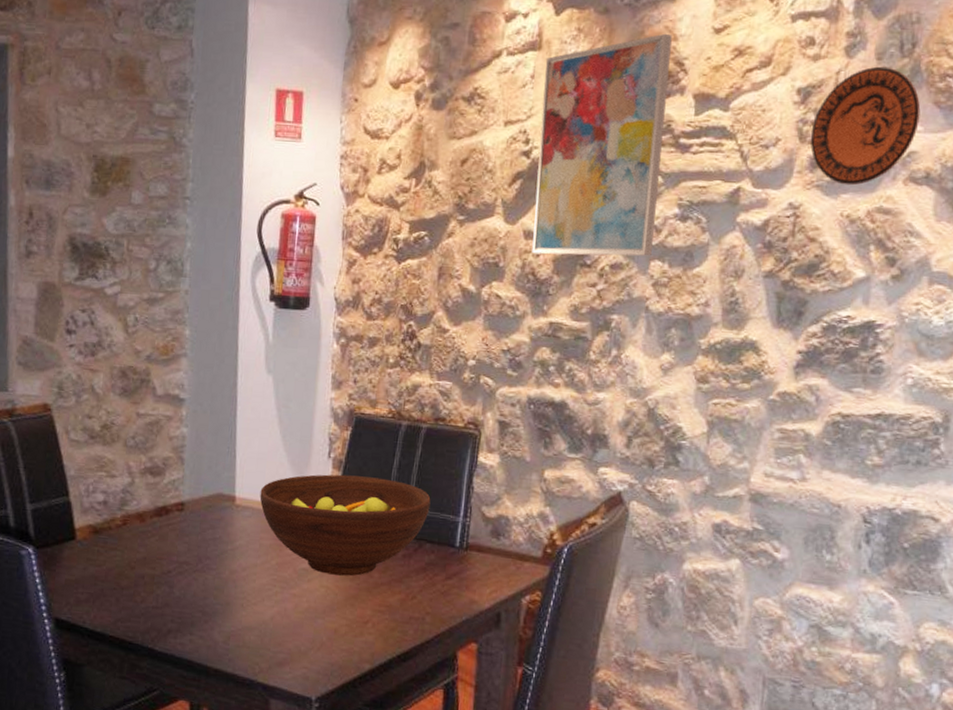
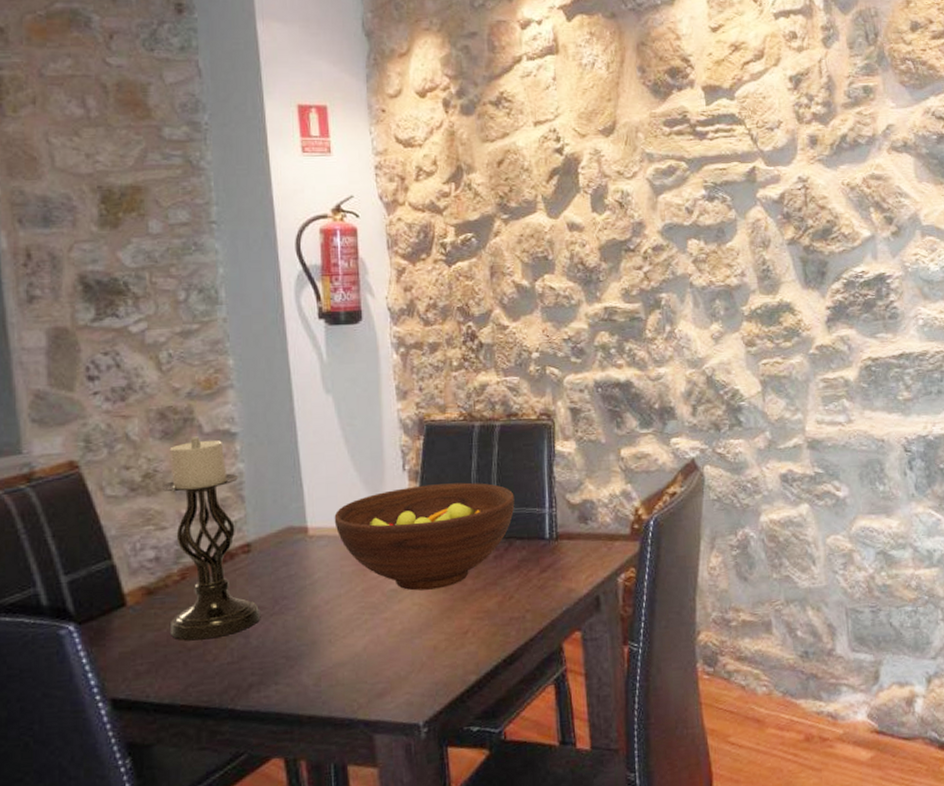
candle holder: none [108,397,186,583] -> present [161,436,261,641]
wall art: present [532,33,672,257] -> none [564,34,688,244]
decorative plate: present [810,66,921,186] -> none [806,54,891,158]

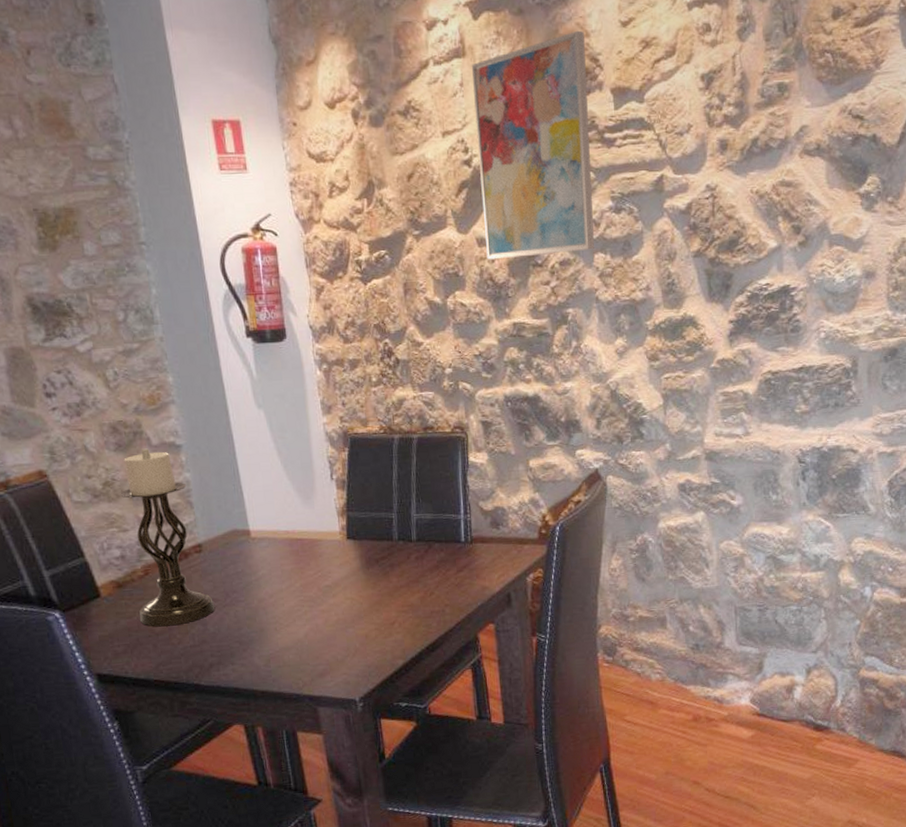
fruit bowl: present [334,482,515,591] -> none [272,490,433,587]
wall art: none [564,34,688,244] -> present [471,30,594,260]

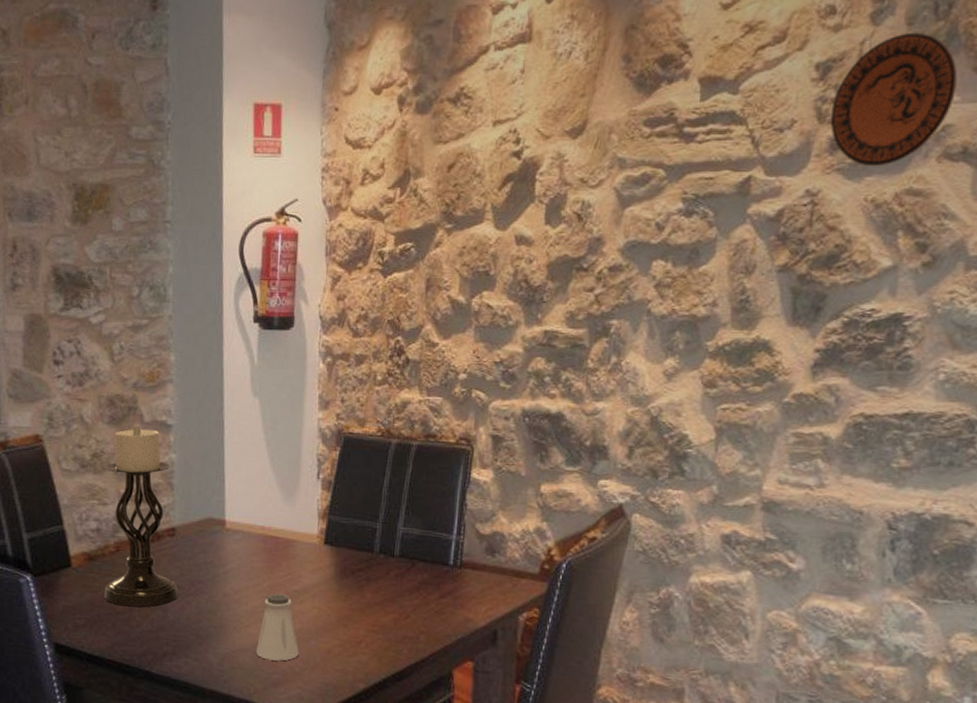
saltshaker: none [298,591,339,654] -> present [255,594,299,661]
wall art: present [471,30,594,260] -> none [524,13,675,260]
decorative plate: none [717,47,807,163] -> present [830,32,958,167]

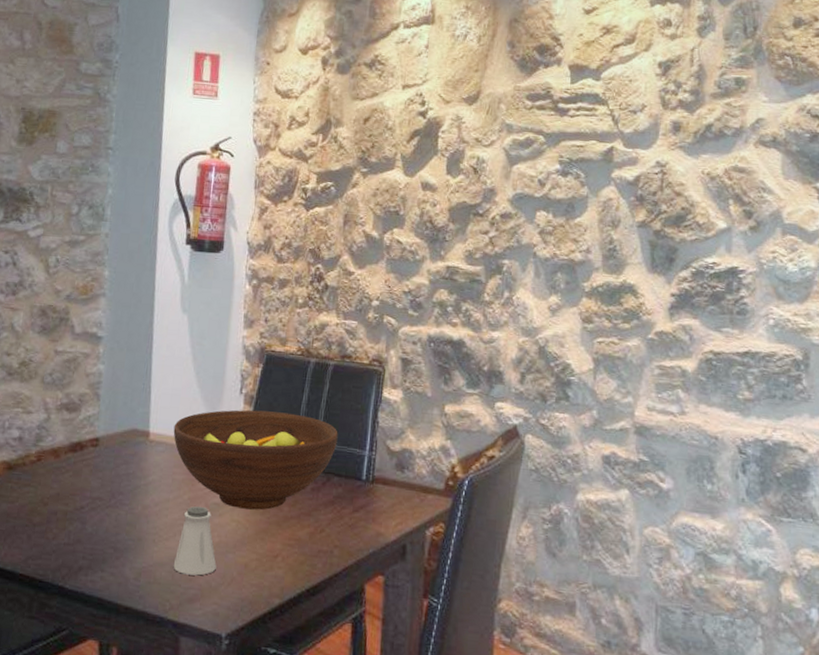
candle holder: present [103,424,179,608] -> none [20,335,99,519]
fruit bowl: none [249,495,423,597] -> present [173,409,338,510]
decorative plate: present [830,32,958,167] -> none [672,45,765,147]

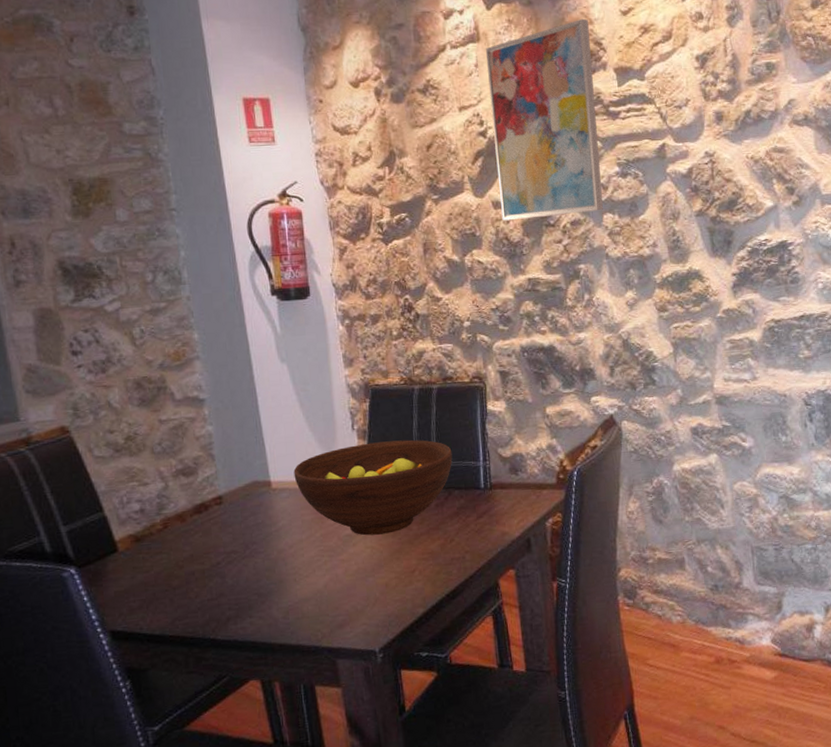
saltshaker: present [173,506,217,576] -> none [318,541,359,605]
wall art: none [429,12,548,207] -> present [485,18,603,221]

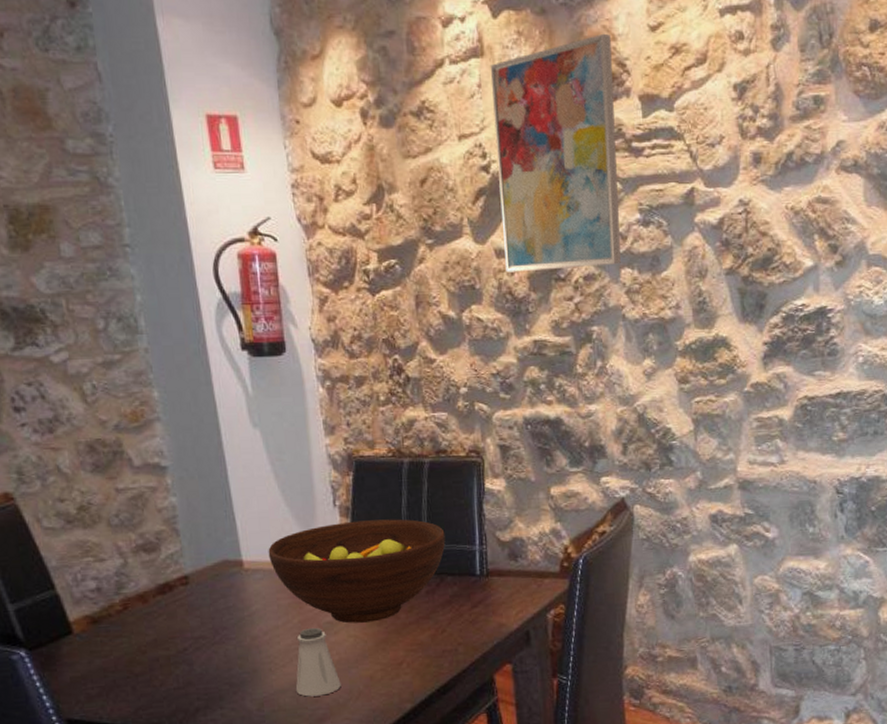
saltshaker: none [318,541,359,605] -> present [295,628,341,697]

